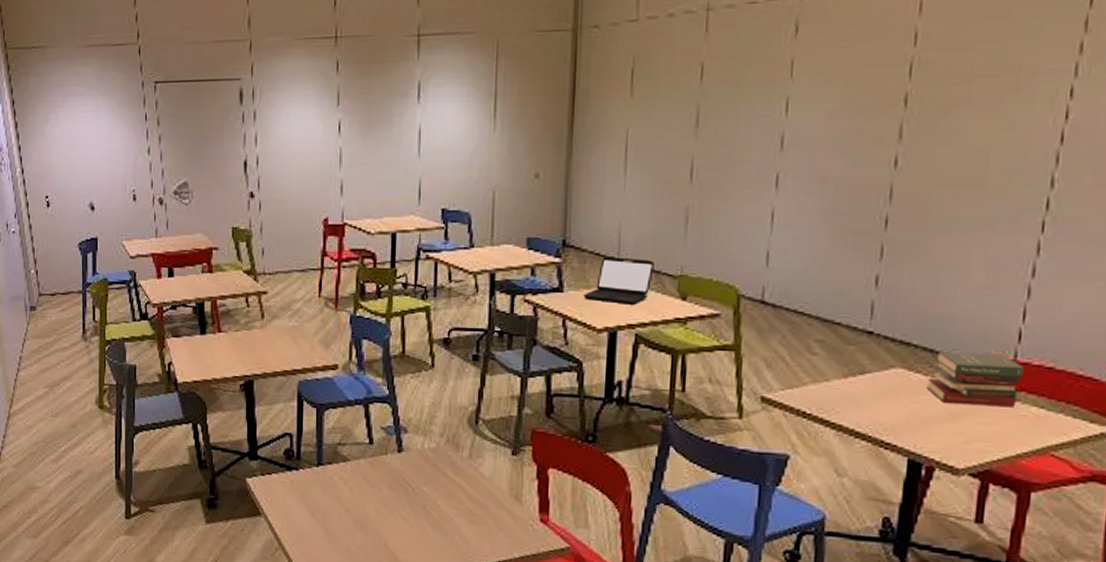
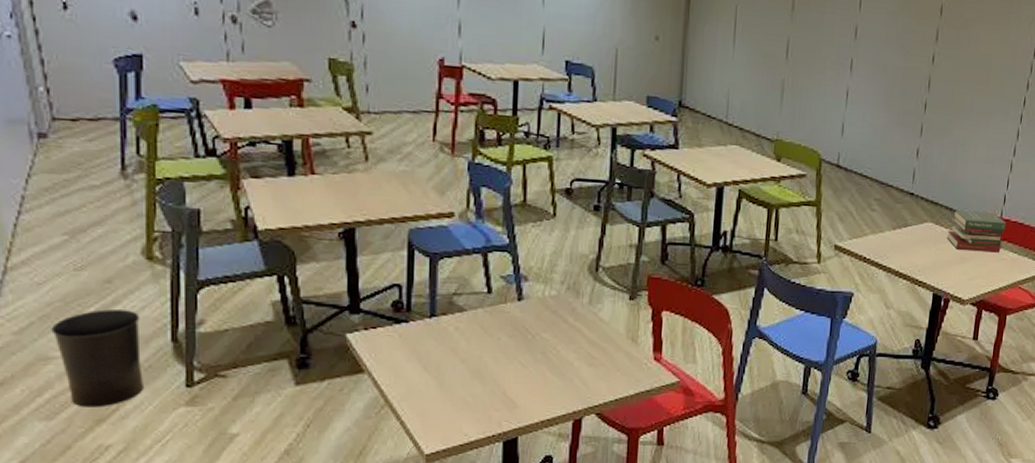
waste bin: none [37,449,96,531] -> present [51,309,143,408]
laptop: present [583,257,654,305] -> none [695,119,756,164]

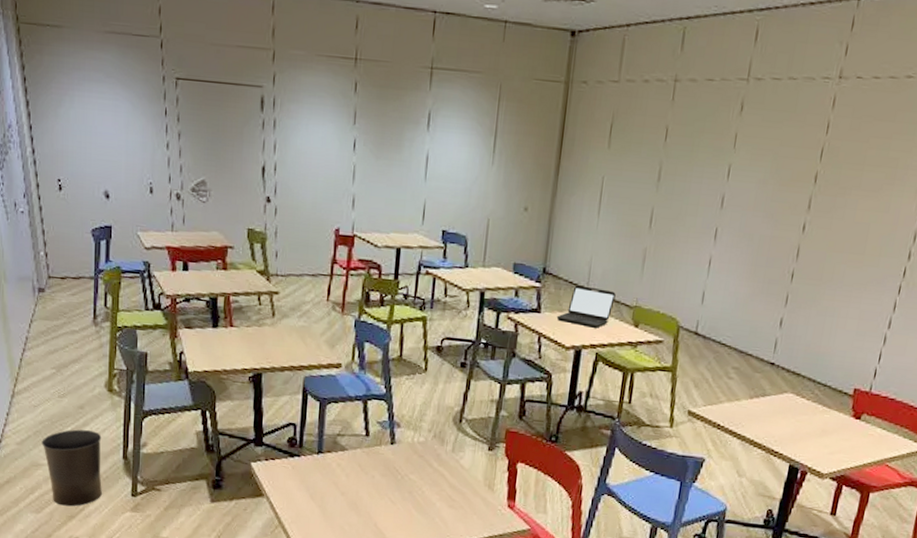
laptop: none [695,119,756,164] -> present [556,285,616,328]
books: present [946,210,1007,253] -> none [807,382,877,428]

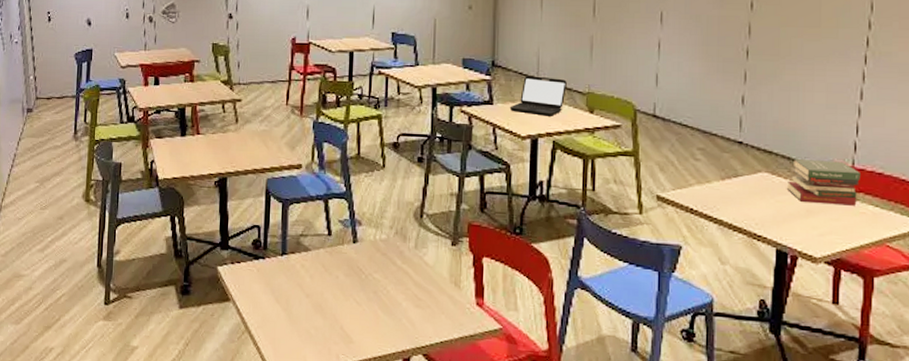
waste bin: present [42,429,102,507] -> none [24,239,78,317]
books: none [807,382,877,428] -> present [786,159,862,206]

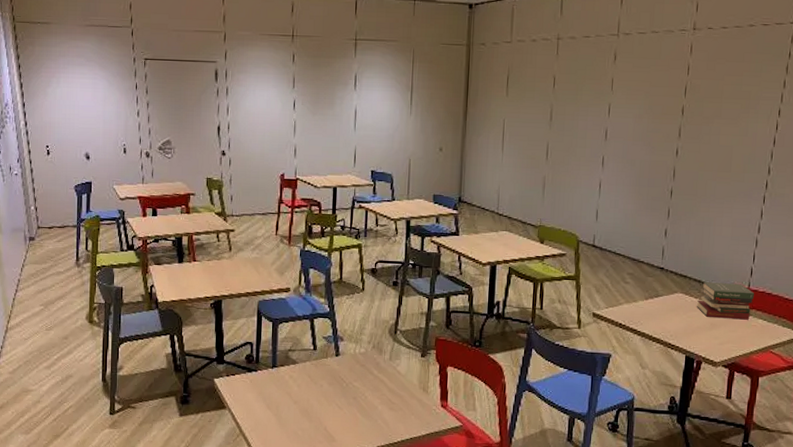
laptop: present [509,76,567,116] -> none [473,210,522,246]

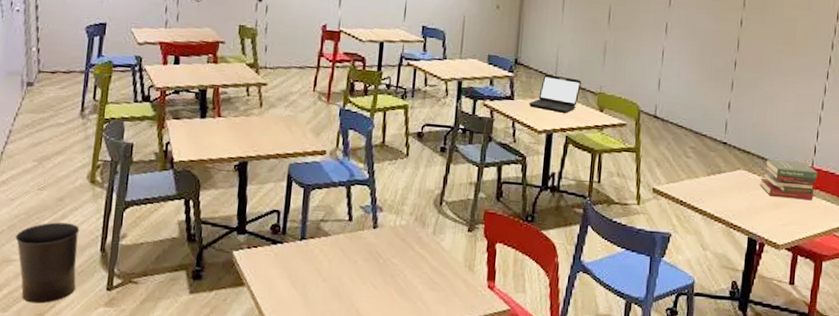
waste bin: none [31,357,84,427] -> present [15,222,80,304]
laptop: none [473,210,522,246] -> present [528,74,581,113]

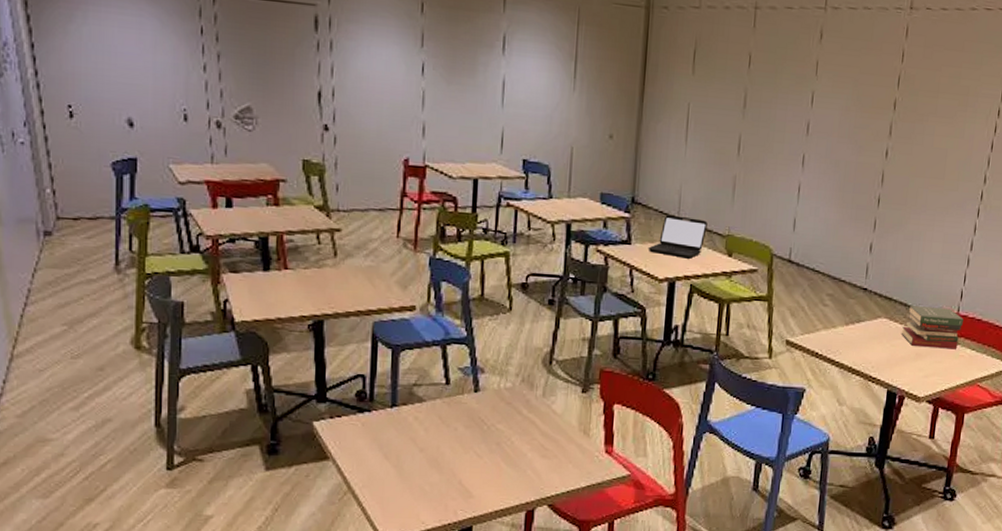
waste bin: present [15,222,80,304] -> none [50,395,129,487]

